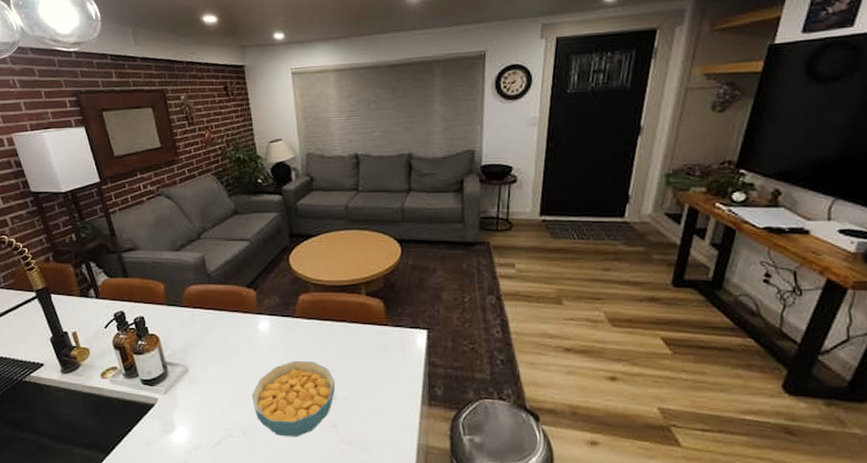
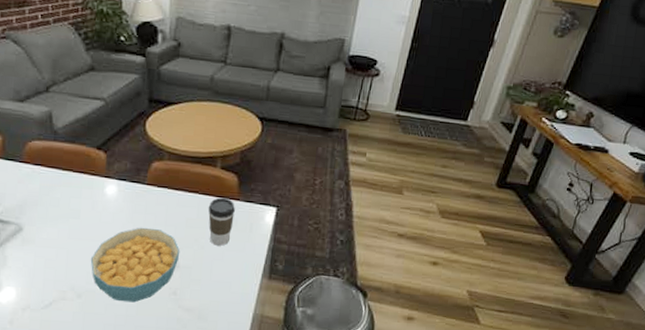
coffee cup: none [357,324,385,374] -> present [208,197,235,246]

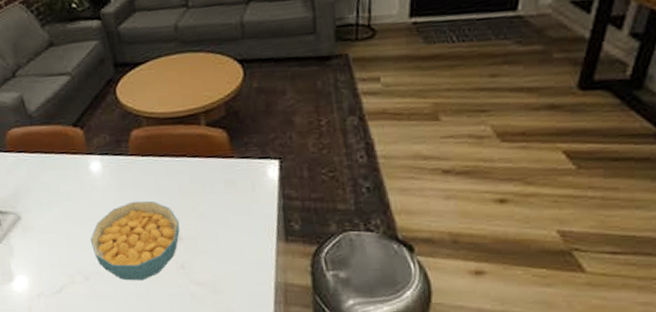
coffee cup: present [208,197,235,246] -> none [200,157,232,211]

